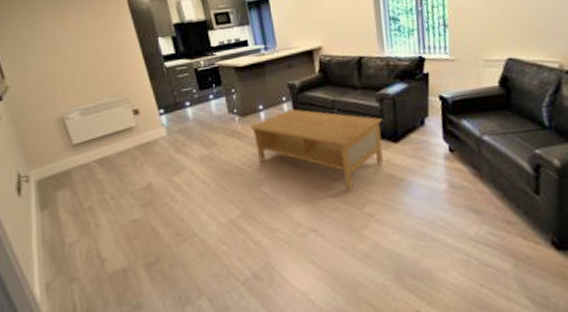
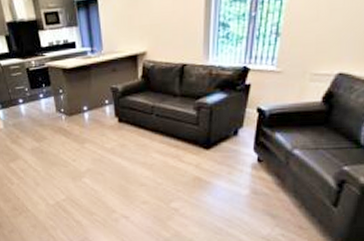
coffee table: present [250,109,384,191] -> none [75,112,197,188]

